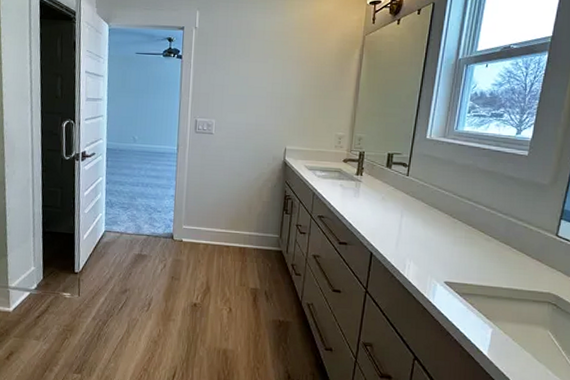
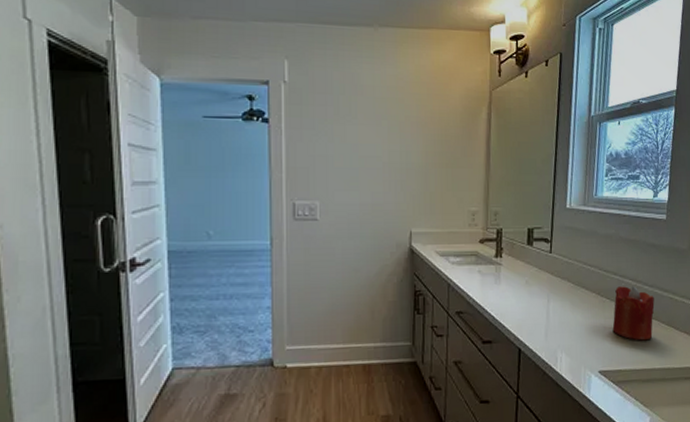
candle: none [461,211,508,262] -> present [612,286,655,341]

